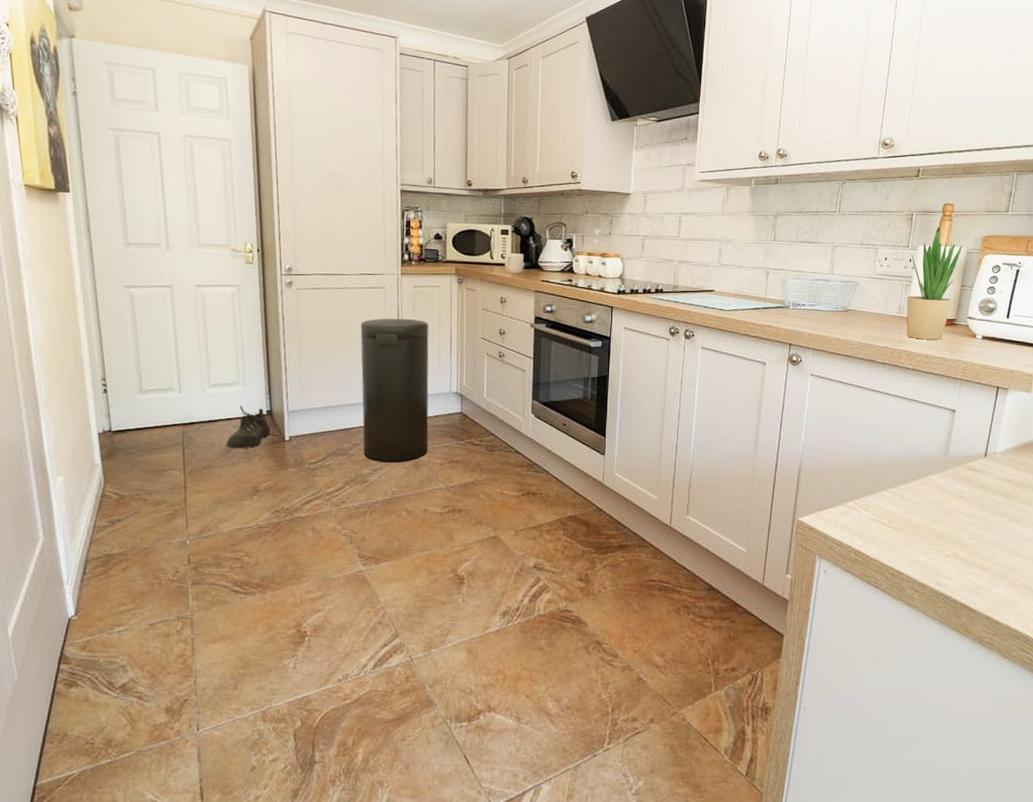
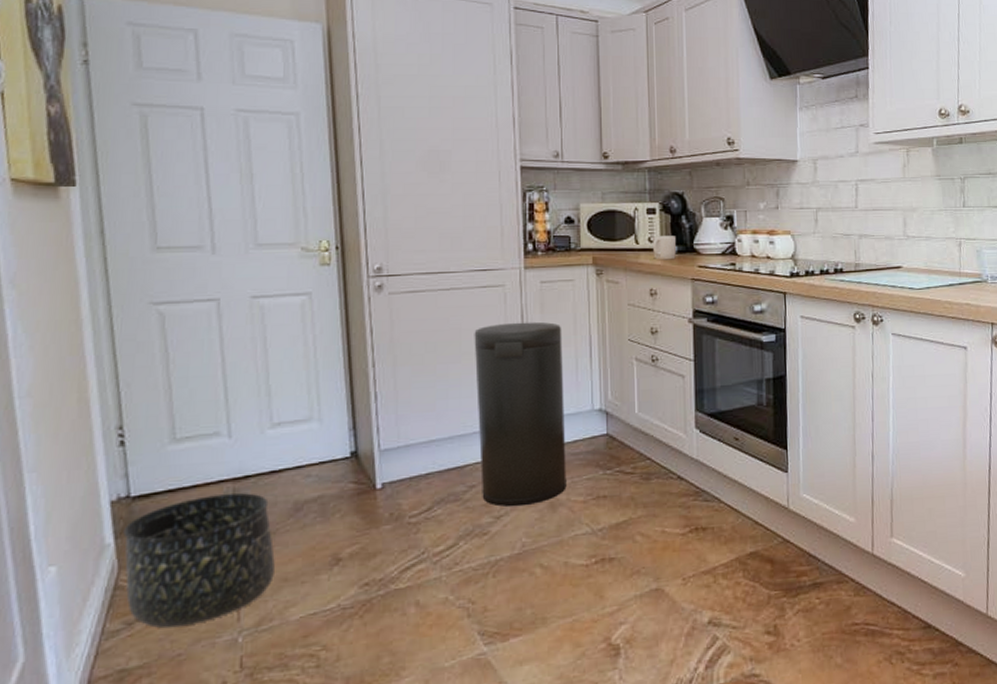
basket: none [107,435,212,529] -> present [123,493,275,629]
shoe: present [226,406,271,449] -> none [294,448,356,507]

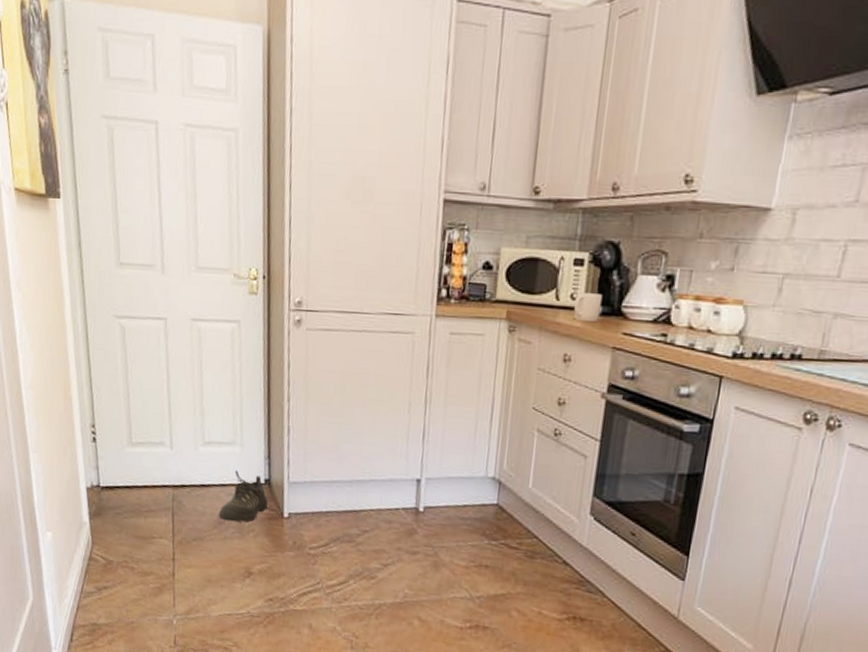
basket: present [123,493,275,629] -> none [95,496,202,601]
shoe: none [294,448,356,507] -> present [218,470,268,522]
pedal bin: present [474,321,567,507] -> none [373,373,466,560]

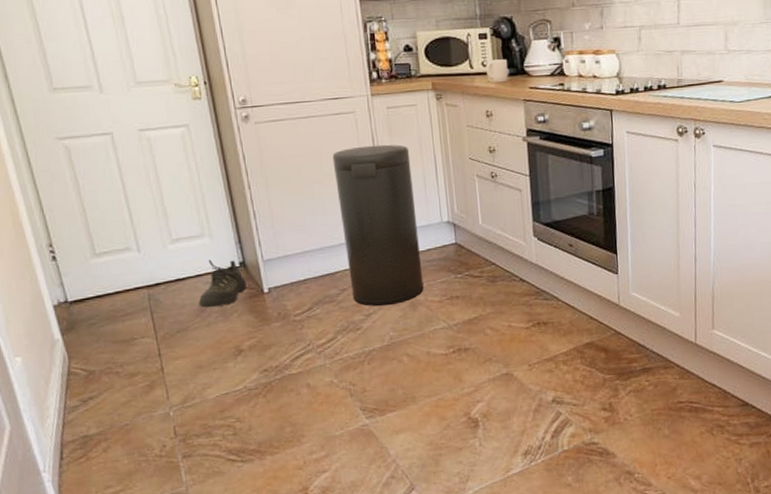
pedal bin: none [373,373,466,560] -> present [332,144,424,306]

